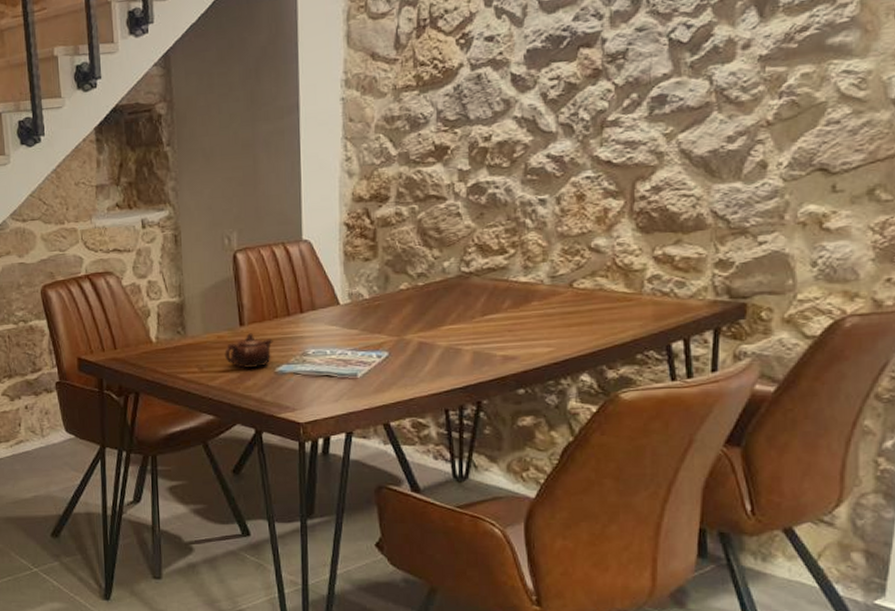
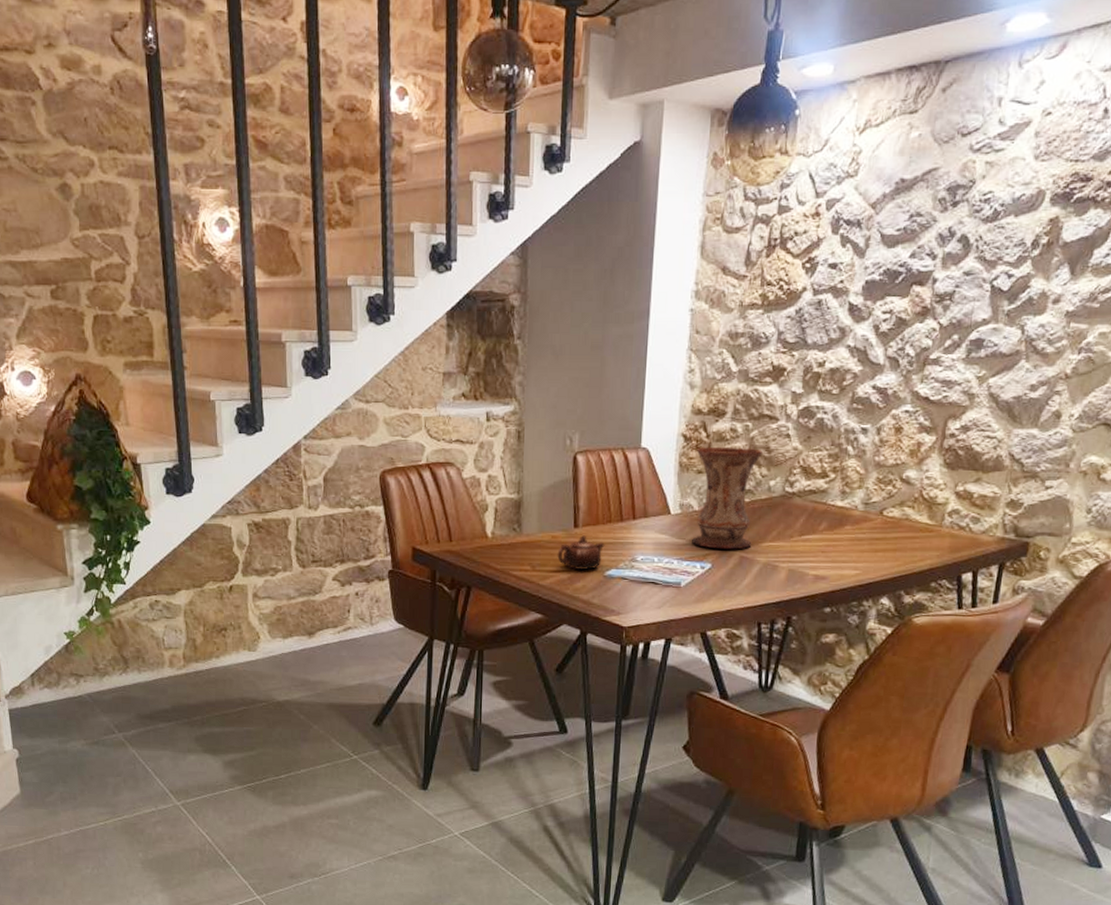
vase: none [362,231,432,337] -> present [692,446,762,550]

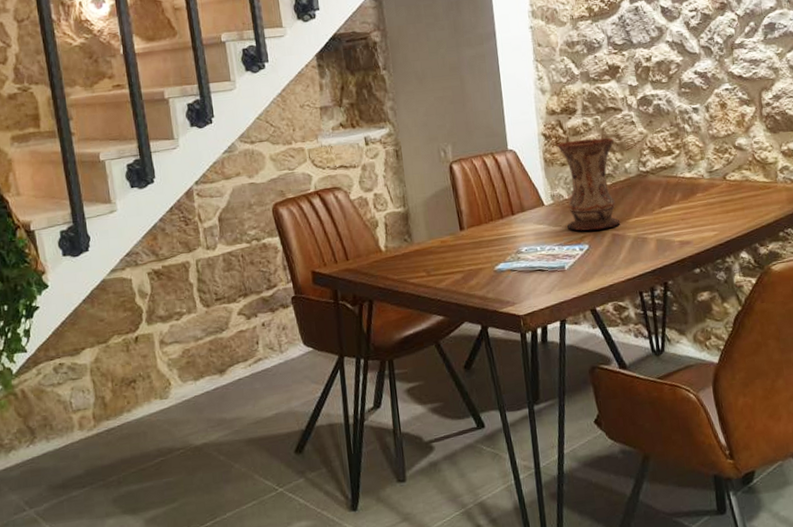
teapot: present [557,534,605,571] -> none [448,235,491,269]

